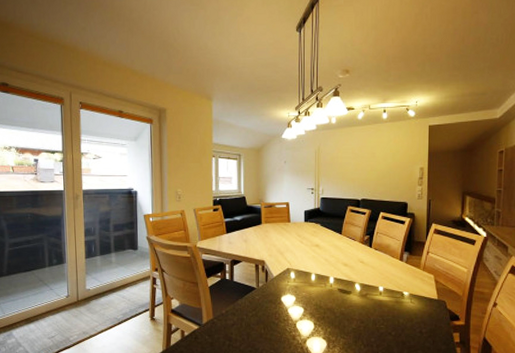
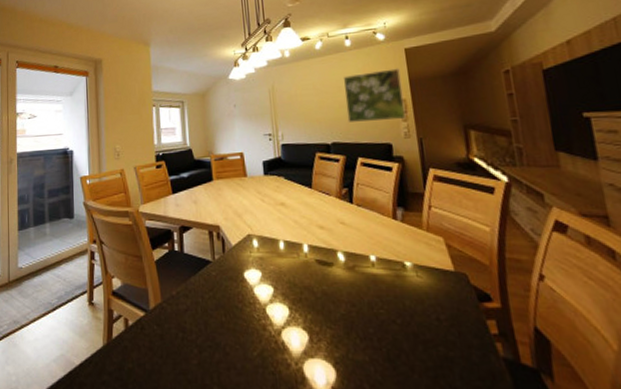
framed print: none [376,141,422,184] -> present [343,68,406,122]

